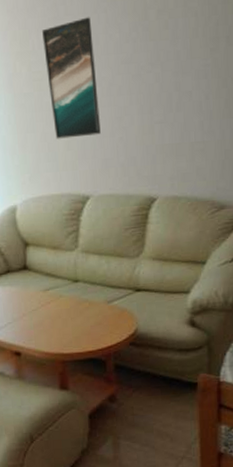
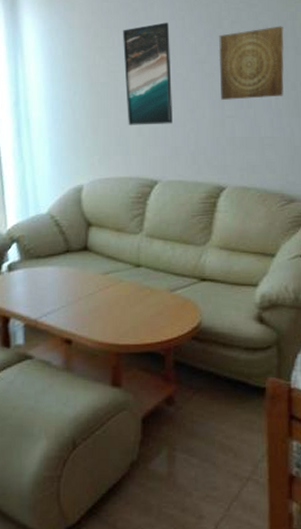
wall art: none [145,12,215,104] -> present [218,26,284,100]

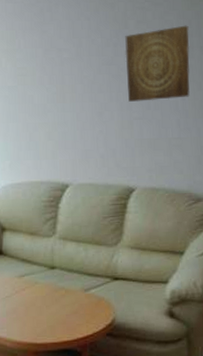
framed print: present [123,22,173,125] -> none [28,23,82,129]

